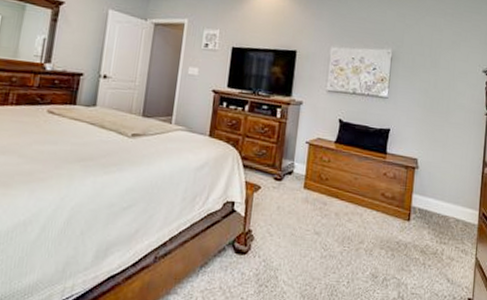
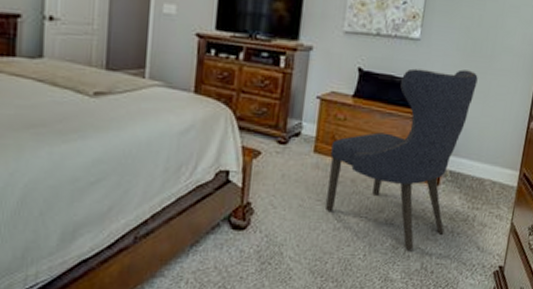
chair: none [314,121,437,280] -> present [326,68,478,250]

